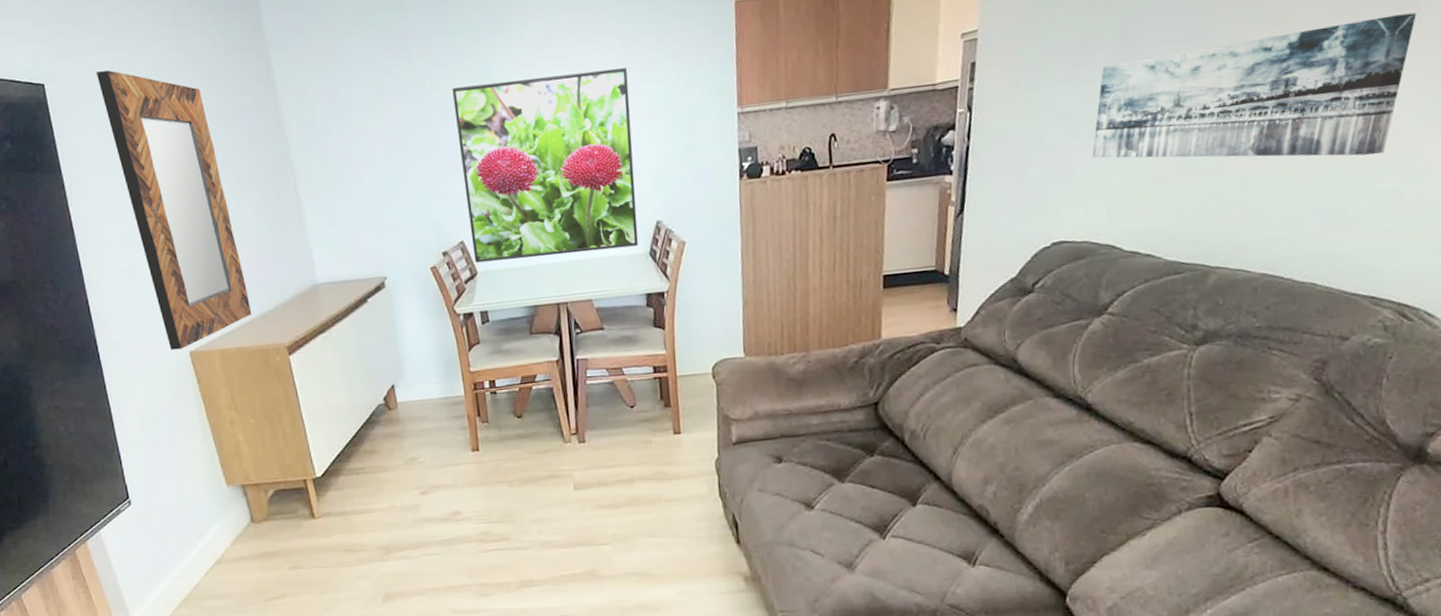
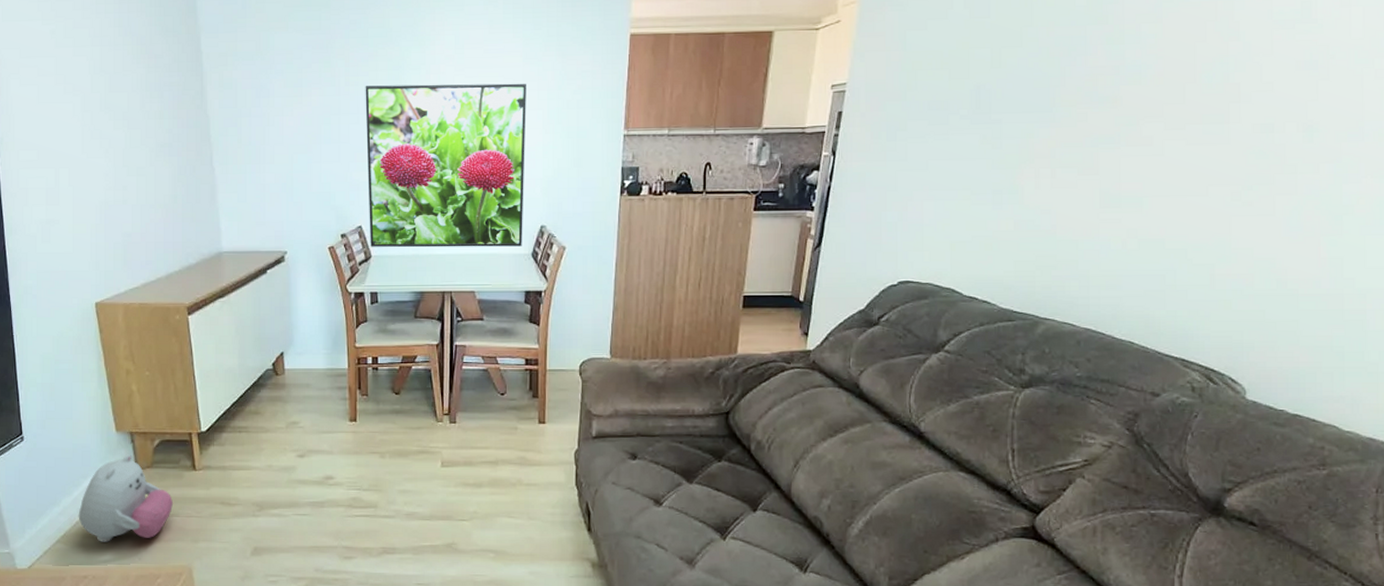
home mirror: present [96,70,252,350] -> none [38,37,158,300]
plush toy: none [197,508,295,603] -> present [78,454,173,542]
wall art: present [1092,12,1416,159] -> none [941,108,1237,232]

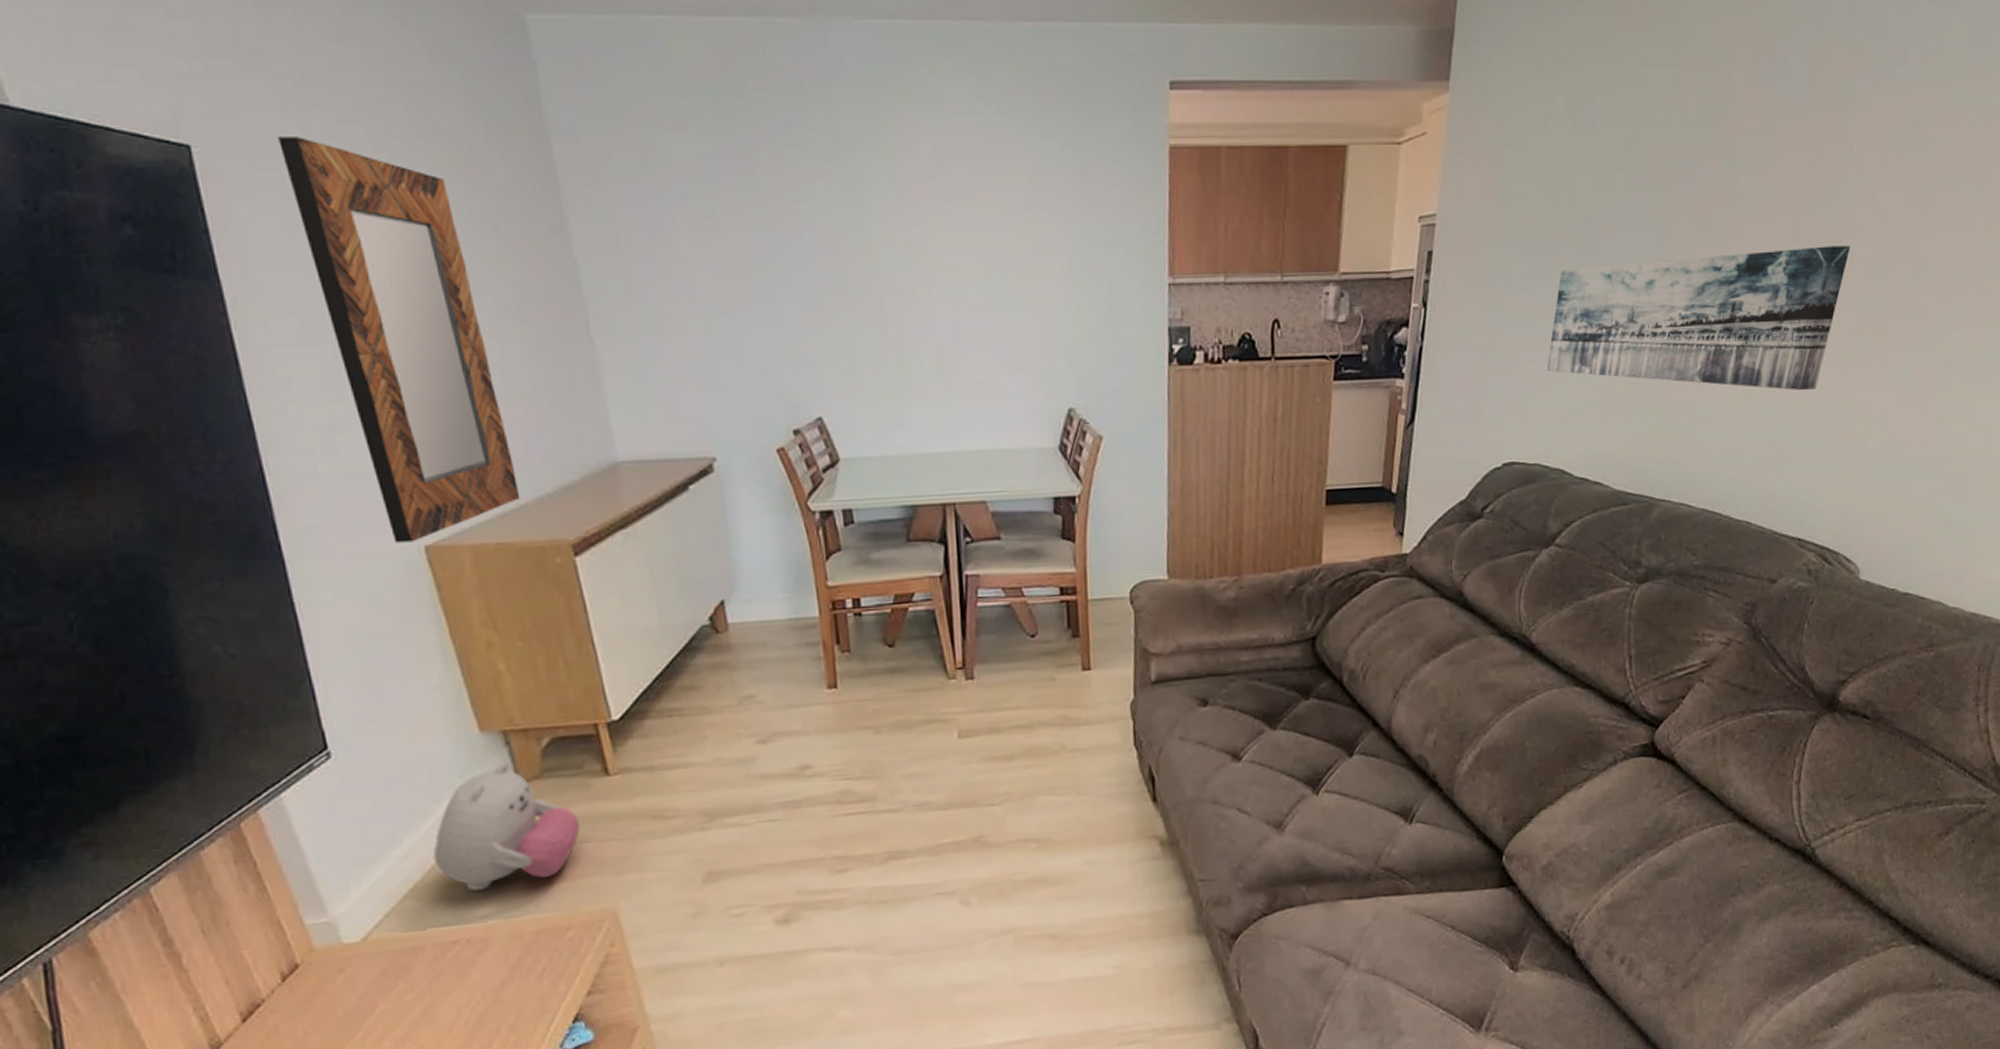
home mirror: none [38,37,158,300] -> present [278,137,521,543]
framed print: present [365,83,526,248] -> none [810,213,1046,447]
wall art: none [941,108,1237,232] -> present [1546,245,1850,391]

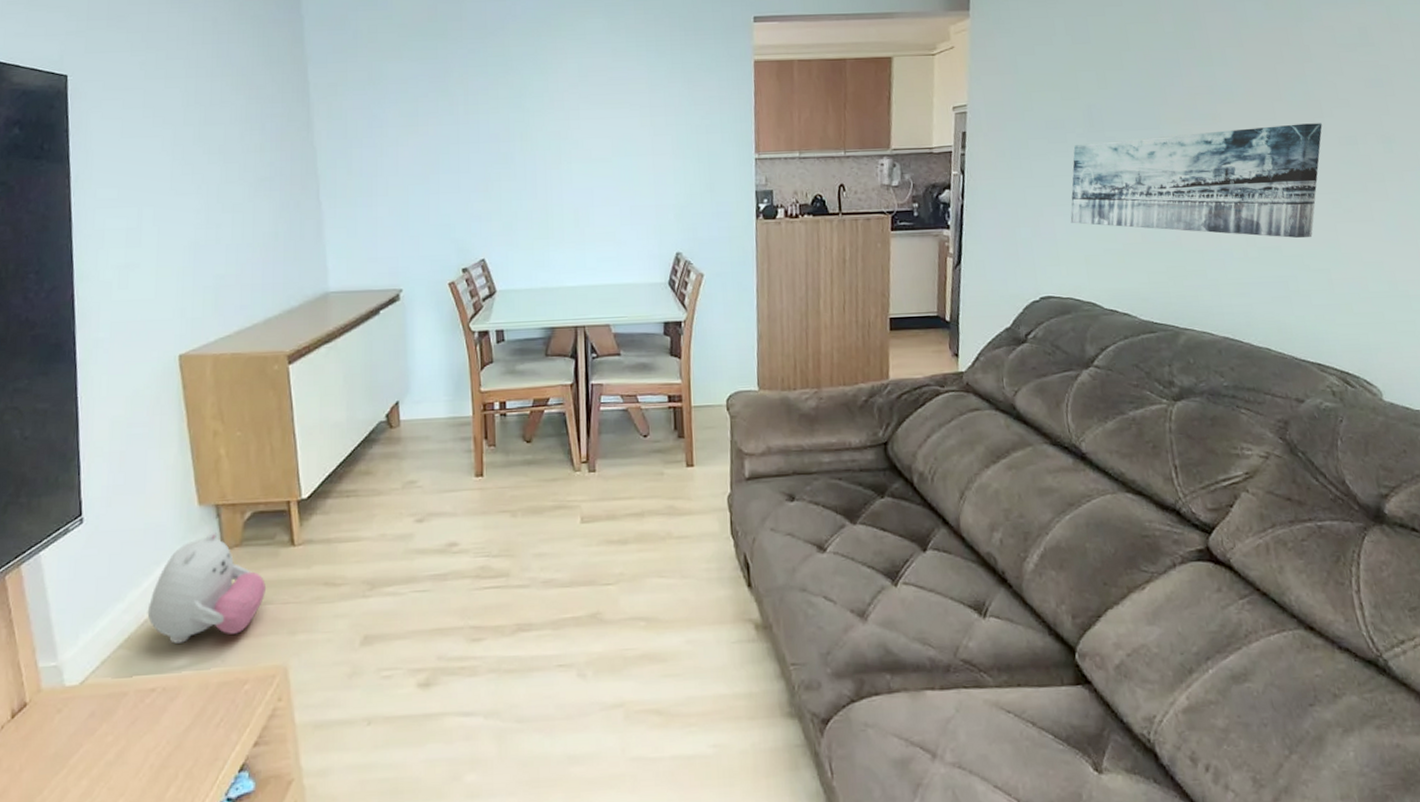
home mirror: present [278,137,521,543] -> none [125,68,254,352]

